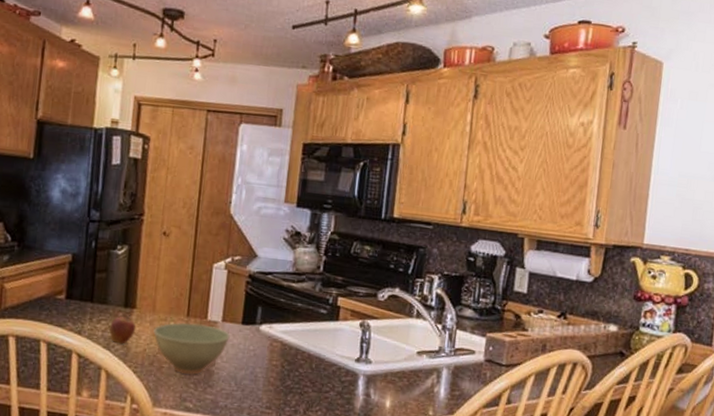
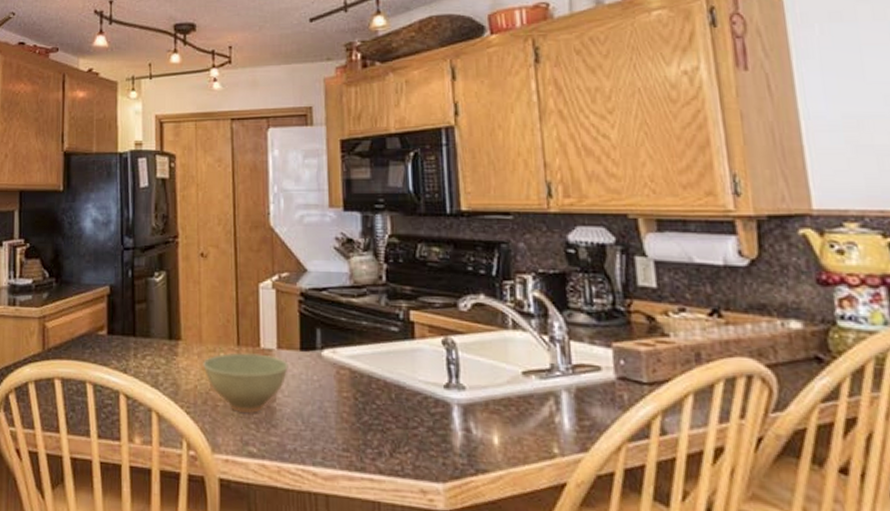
fruit: present [108,314,136,344] -> none [154,347,184,382]

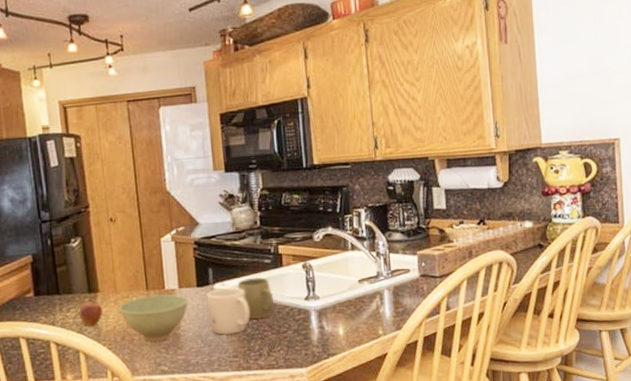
fruit: none [154,347,184,382] -> present [78,298,103,327]
mug: none [311,356,367,419] -> present [206,287,250,335]
mug: none [352,348,402,405] -> present [237,277,274,319]

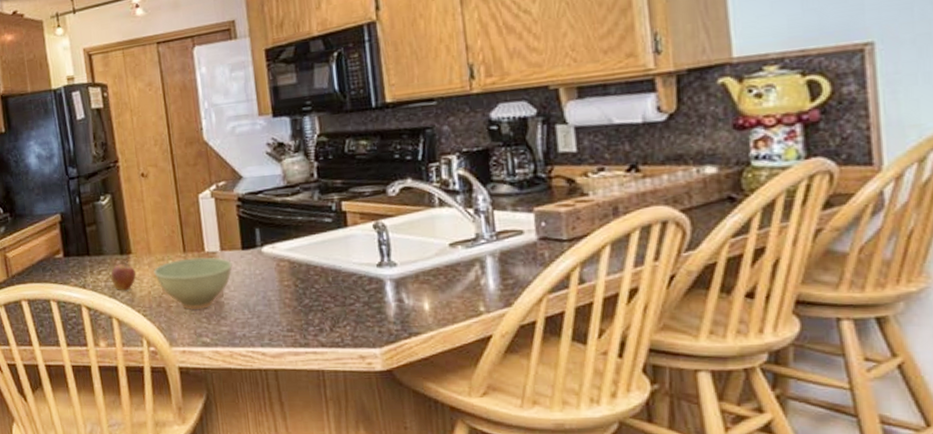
mug: present [206,287,250,335] -> none [253,250,307,305]
mug: present [237,277,274,319] -> none [290,239,338,288]

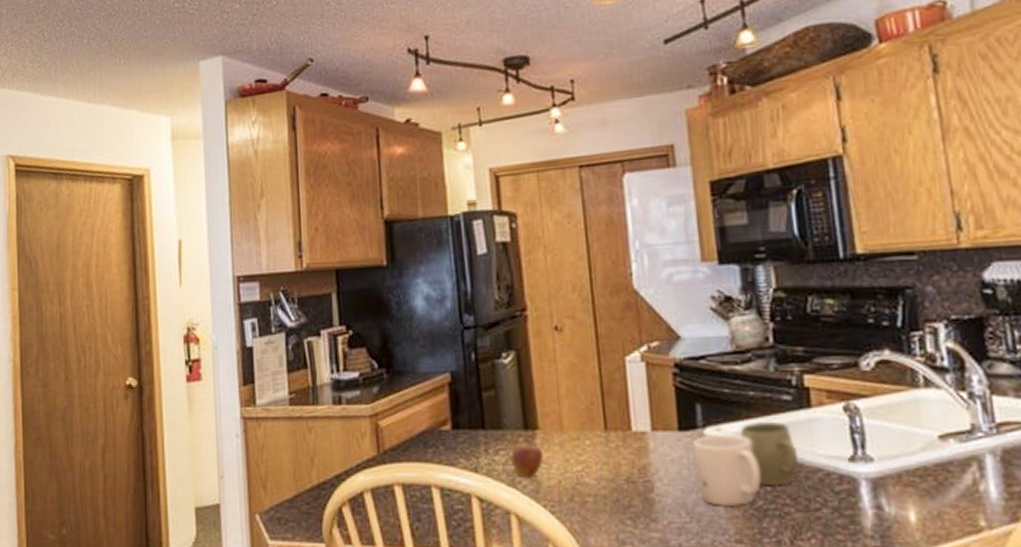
bowl: present [154,257,233,310] -> none [566,438,666,509]
mug: none [253,250,307,305] -> present [692,434,761,506]
mug: none [290,239,338,288] -> present [739,422,799,486]

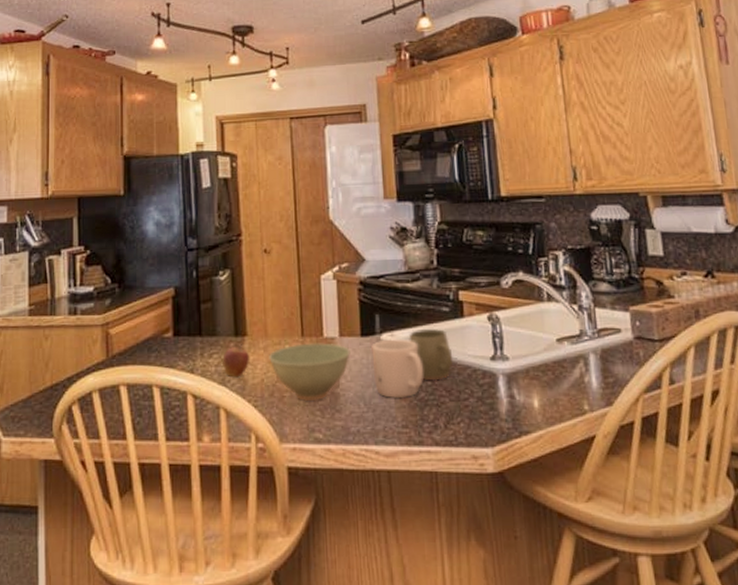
bowl: none [566,438,666,509] -> present [269,343,350,402]

